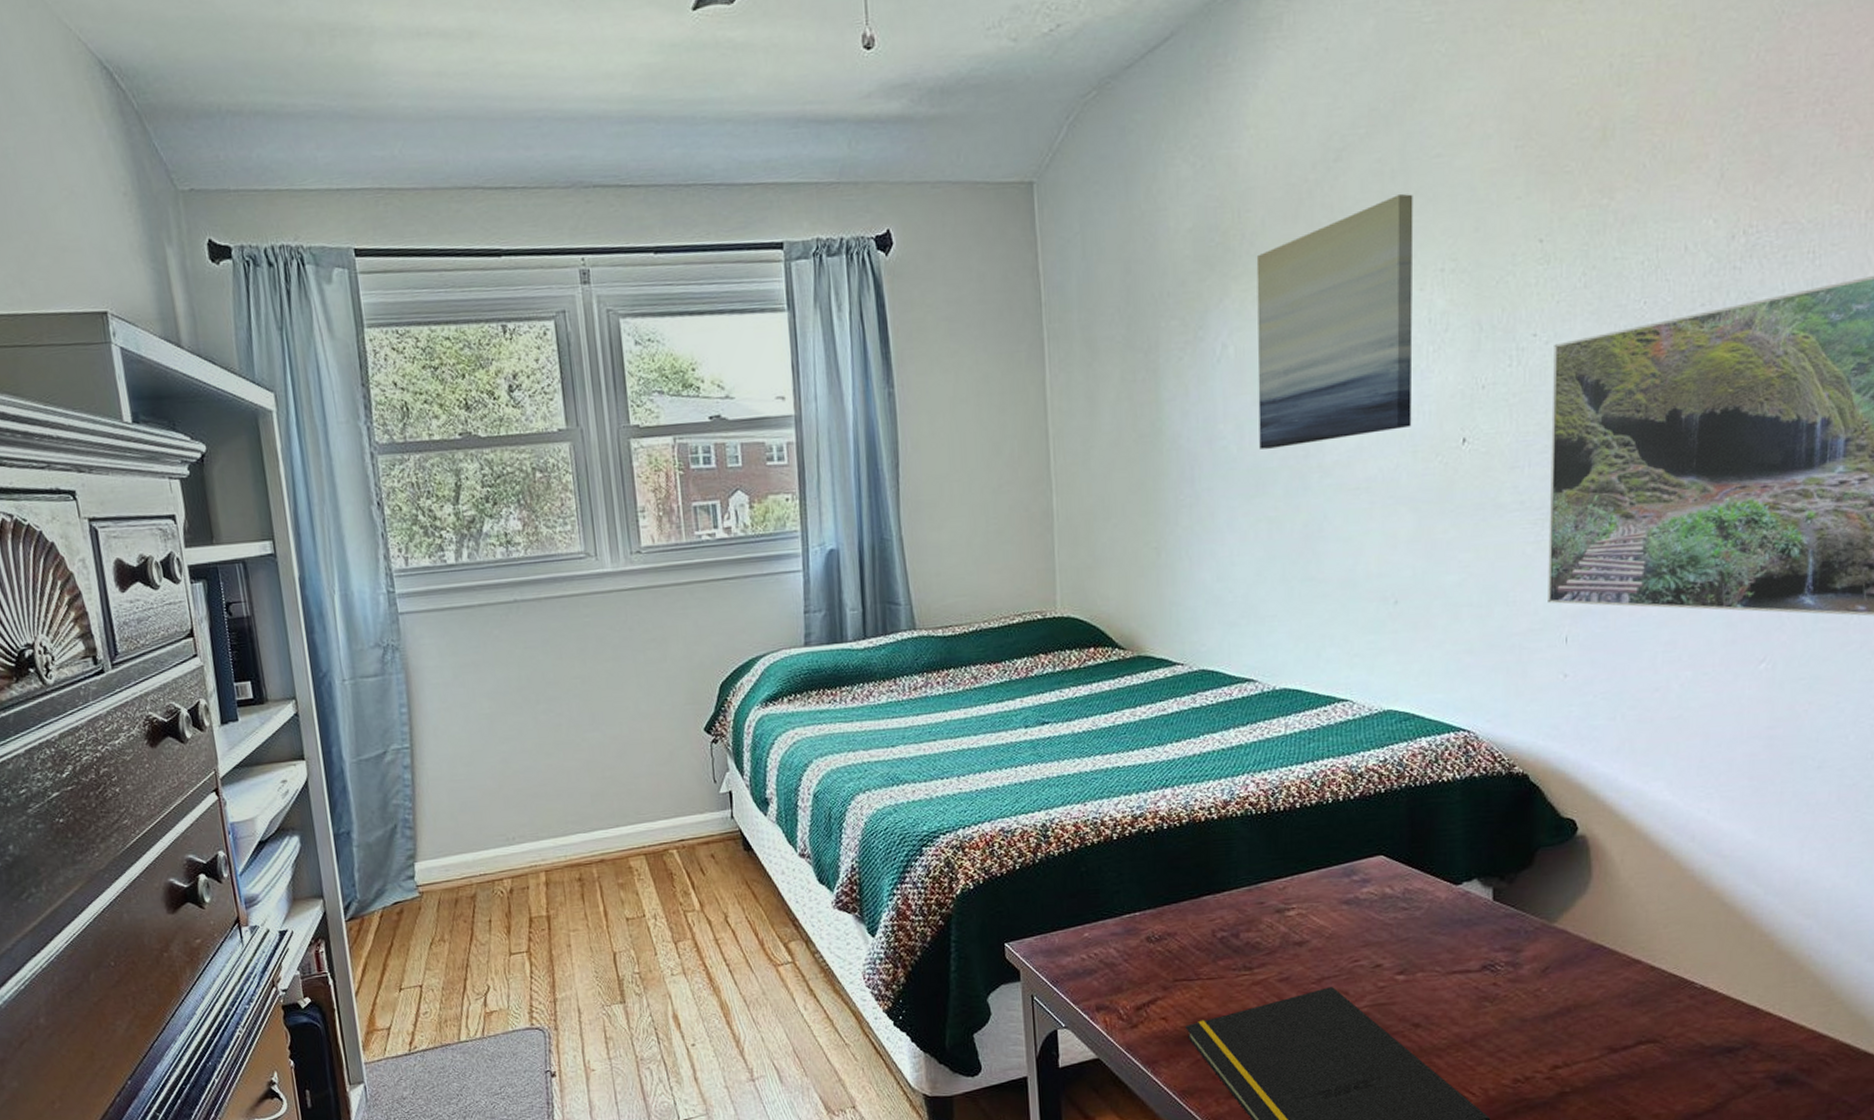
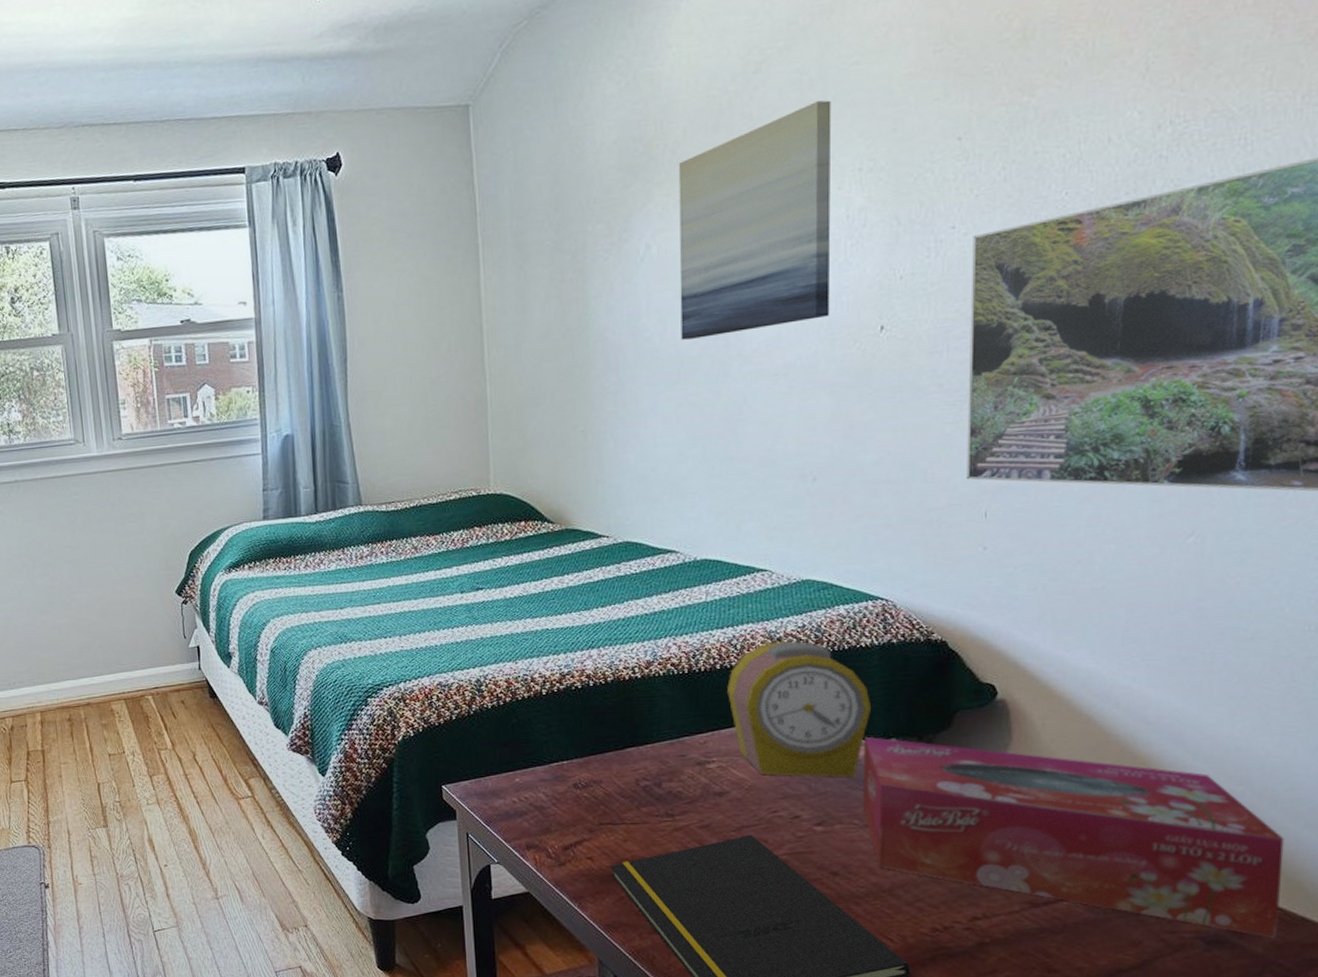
alarm clock: none [1307,776,1454,922] -> present [727,640,872,777]
tissue box: none [1444,877,1849,1074] -> present [862,736,1285,938]

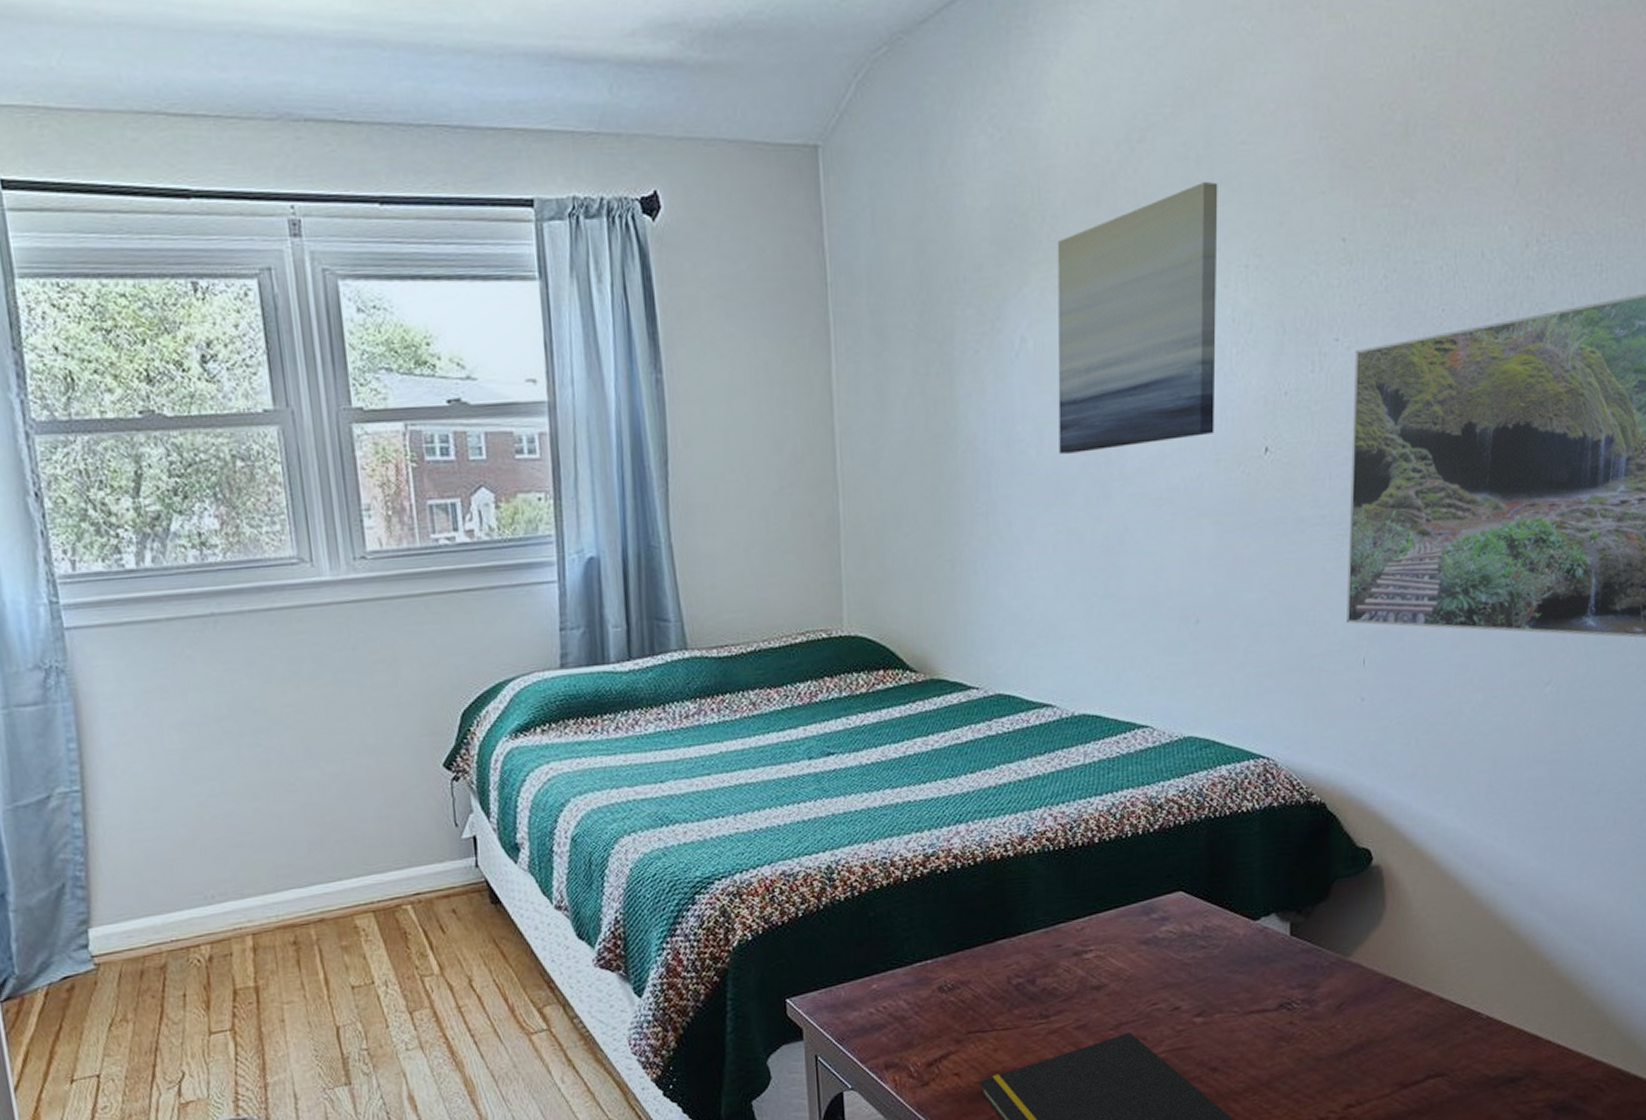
alarm clock: present [727,640,872,777] -> none [1106,807,1253,963]
tissue box: present [862,736,1285,938] -> none [1242,912,1622,1099]

